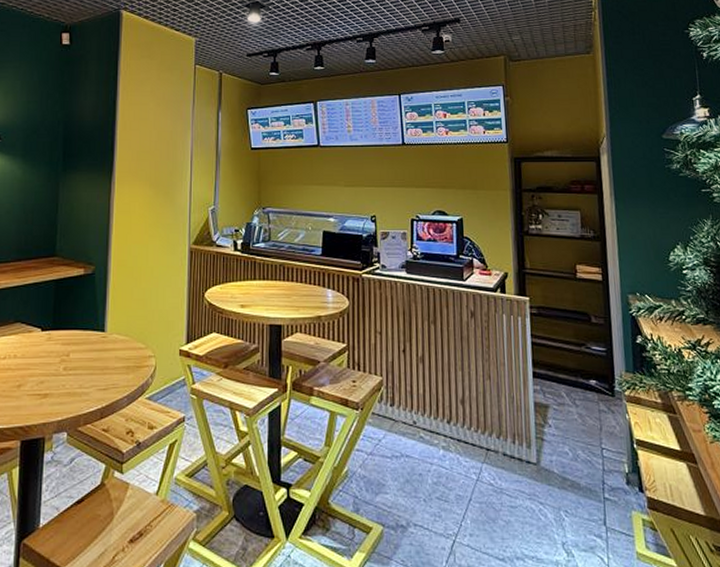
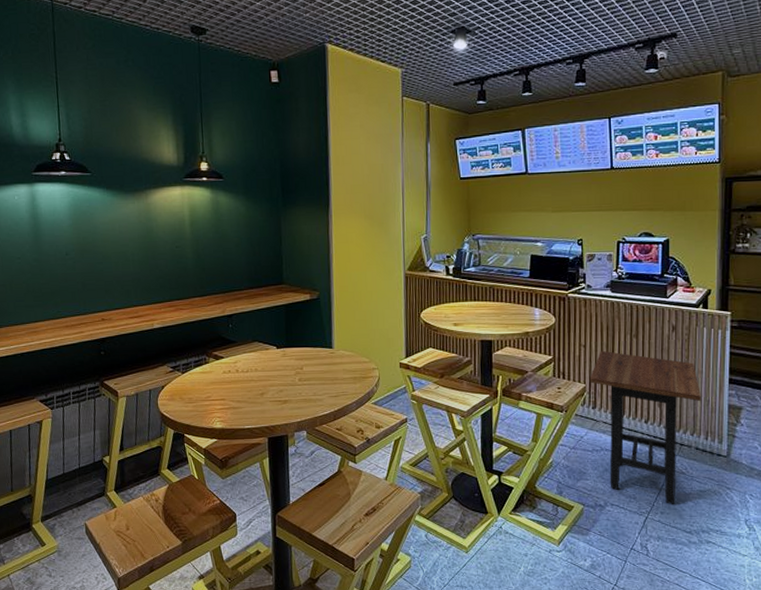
side table: none [386,338,506,524] -> present [589,350,702,504]

